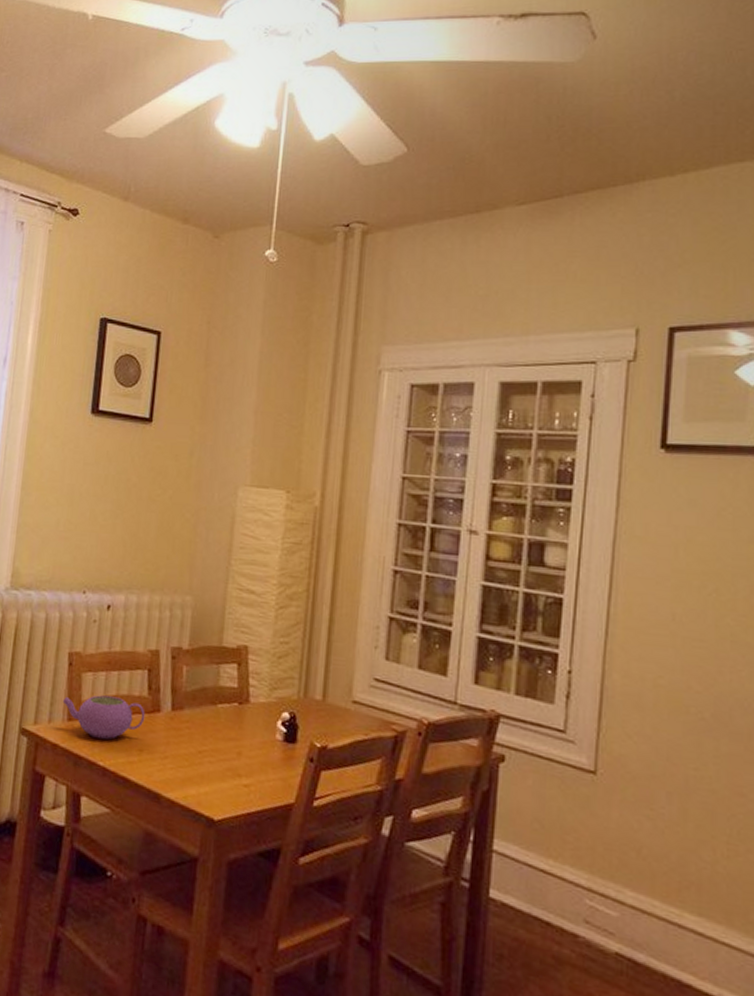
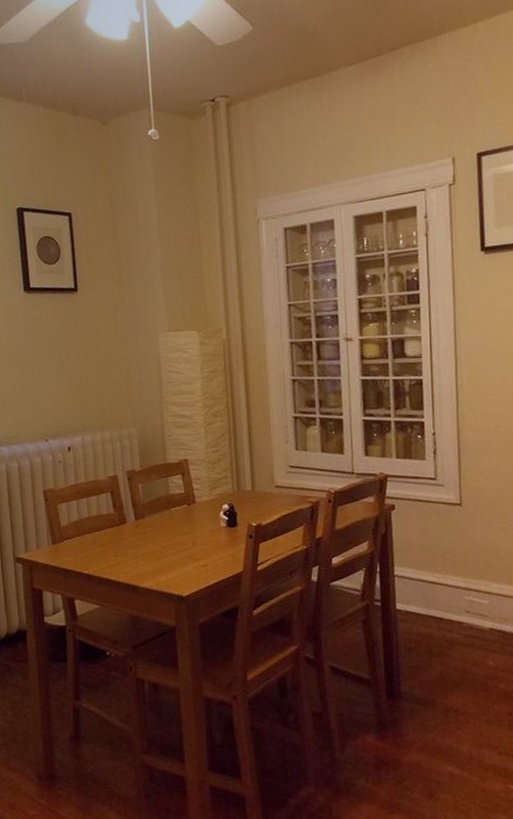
teapot: present [62,695,146,739] -> none [45,518,115,553]

